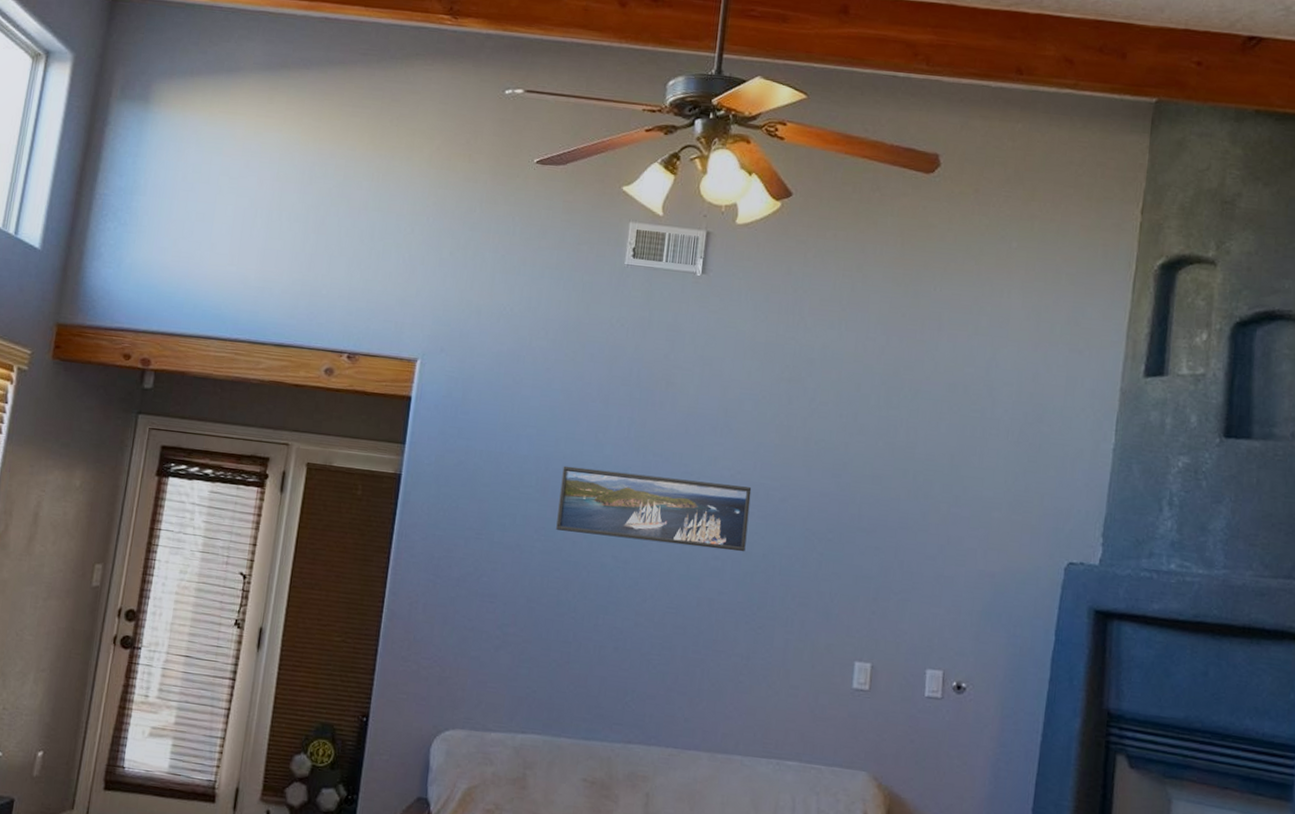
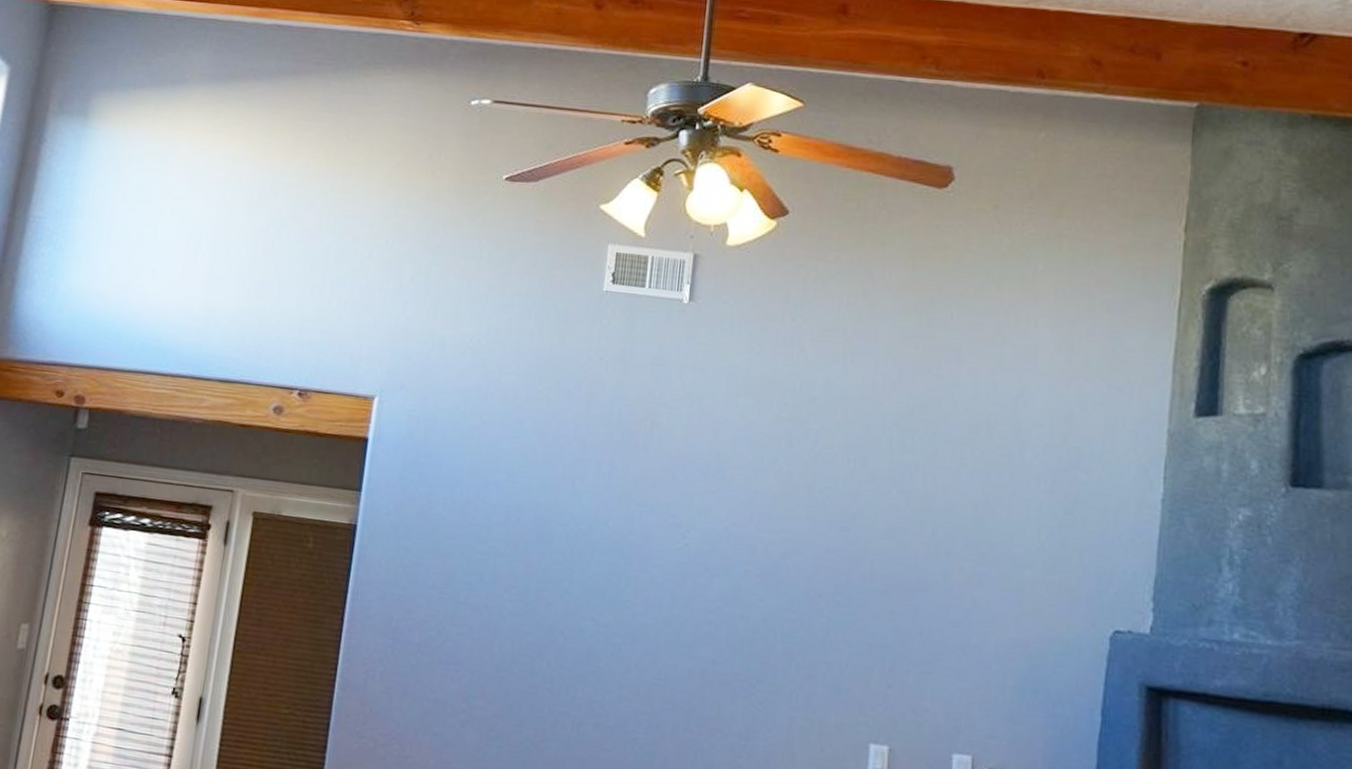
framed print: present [556,465,752,552] -> none [529,516,749,616]

